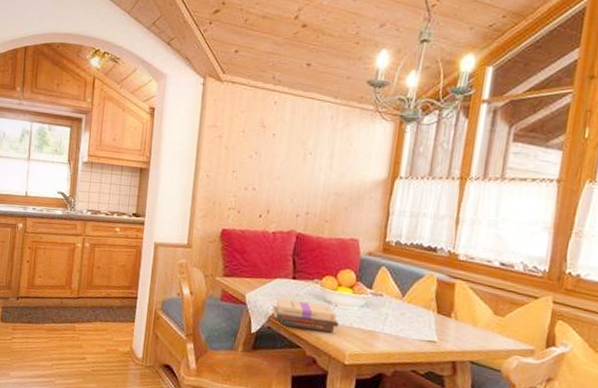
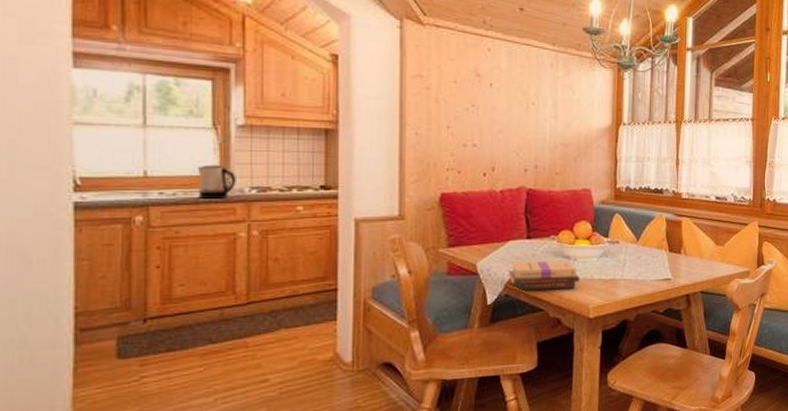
kettle: none [55,190,79,217] -> present [198,164,236,199]

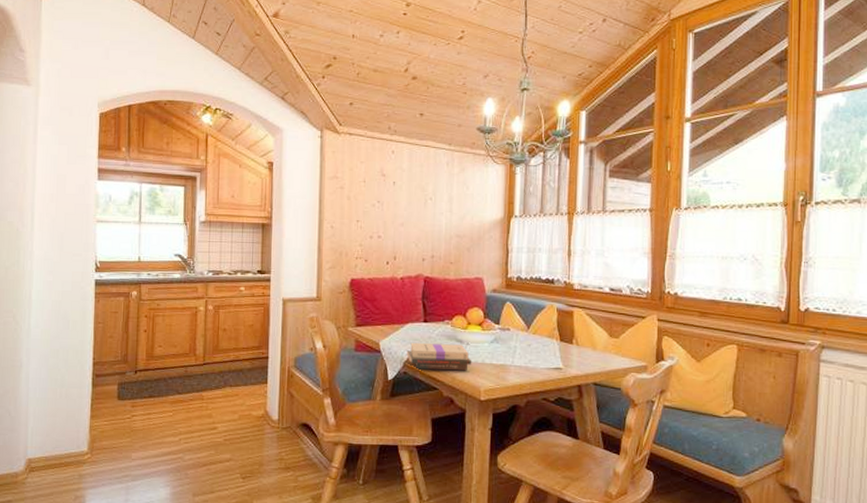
kettle: present [198,164,236,199] -> none [172,252,198,280]

